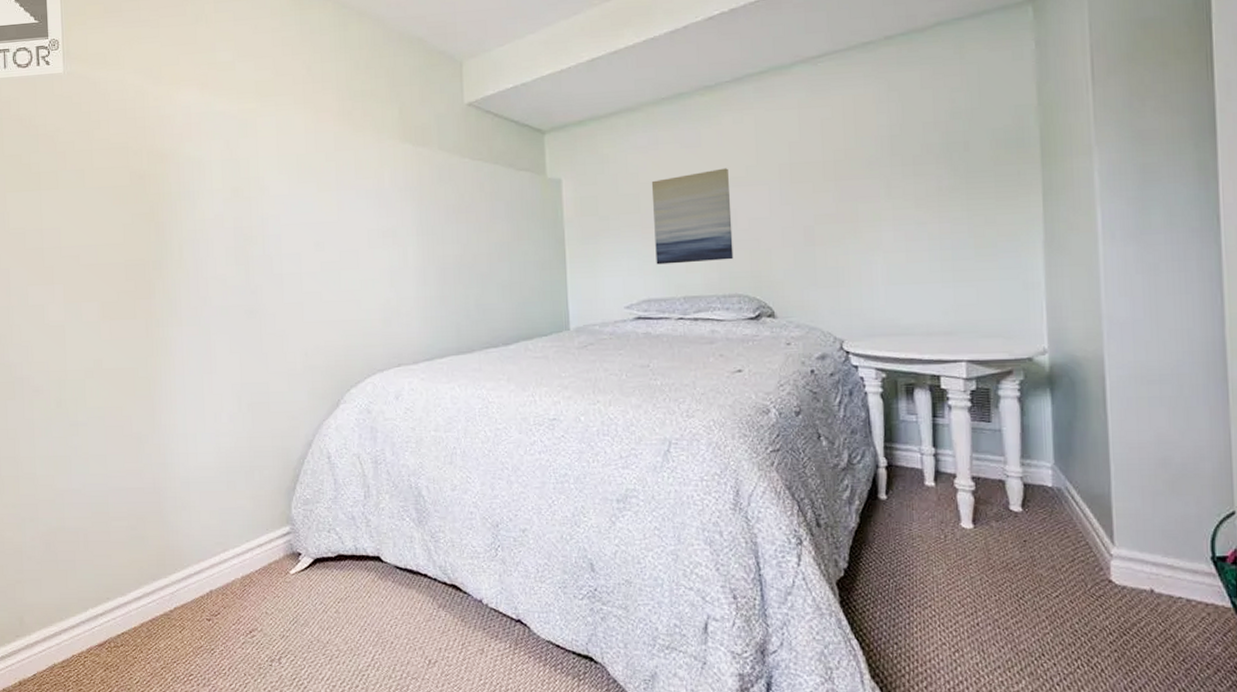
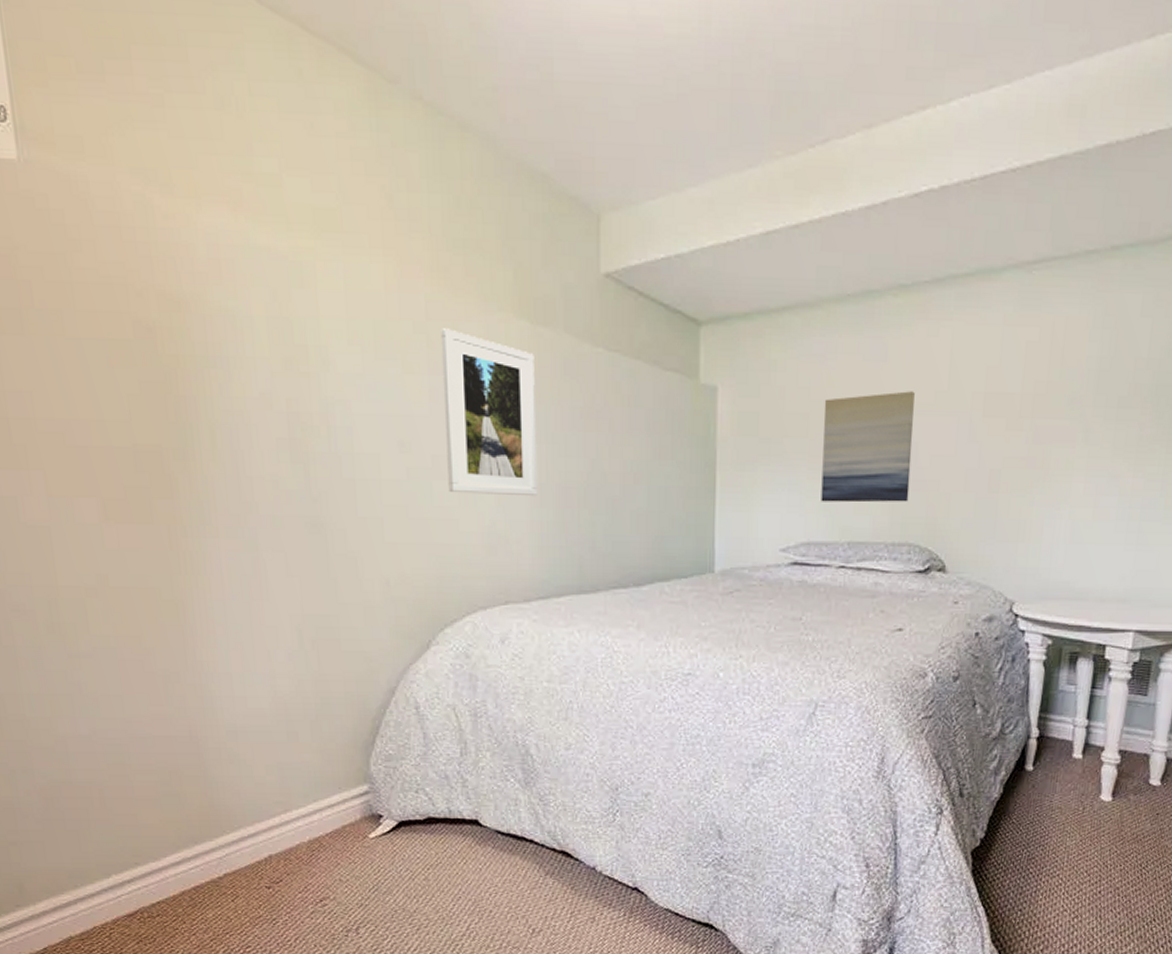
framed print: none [346,155,422,279] -> present [441,328,538,497]

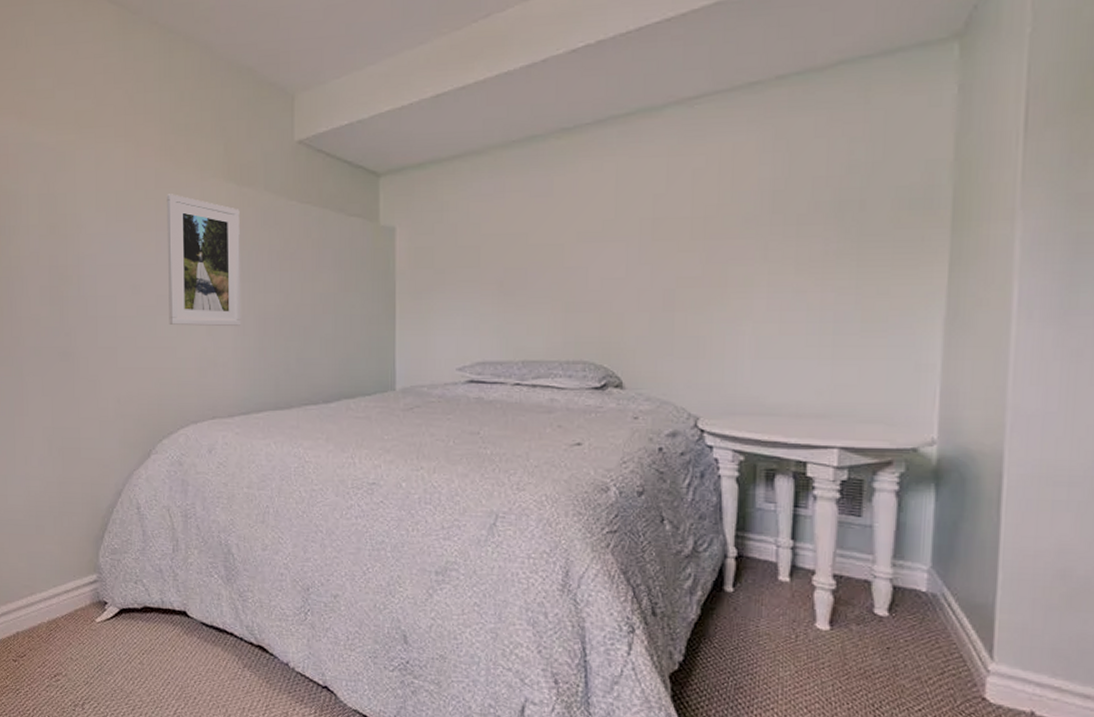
wall art: present [821,391,915,503] -> none [494,221,583,325]

